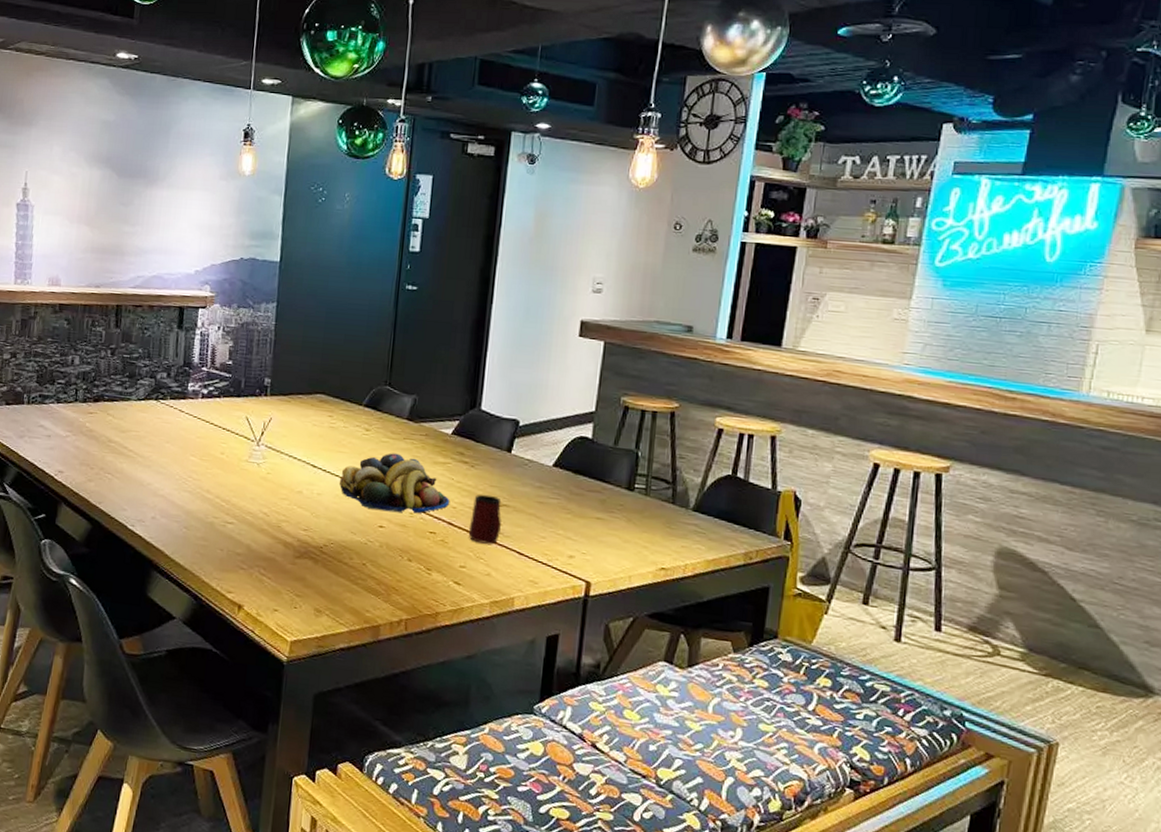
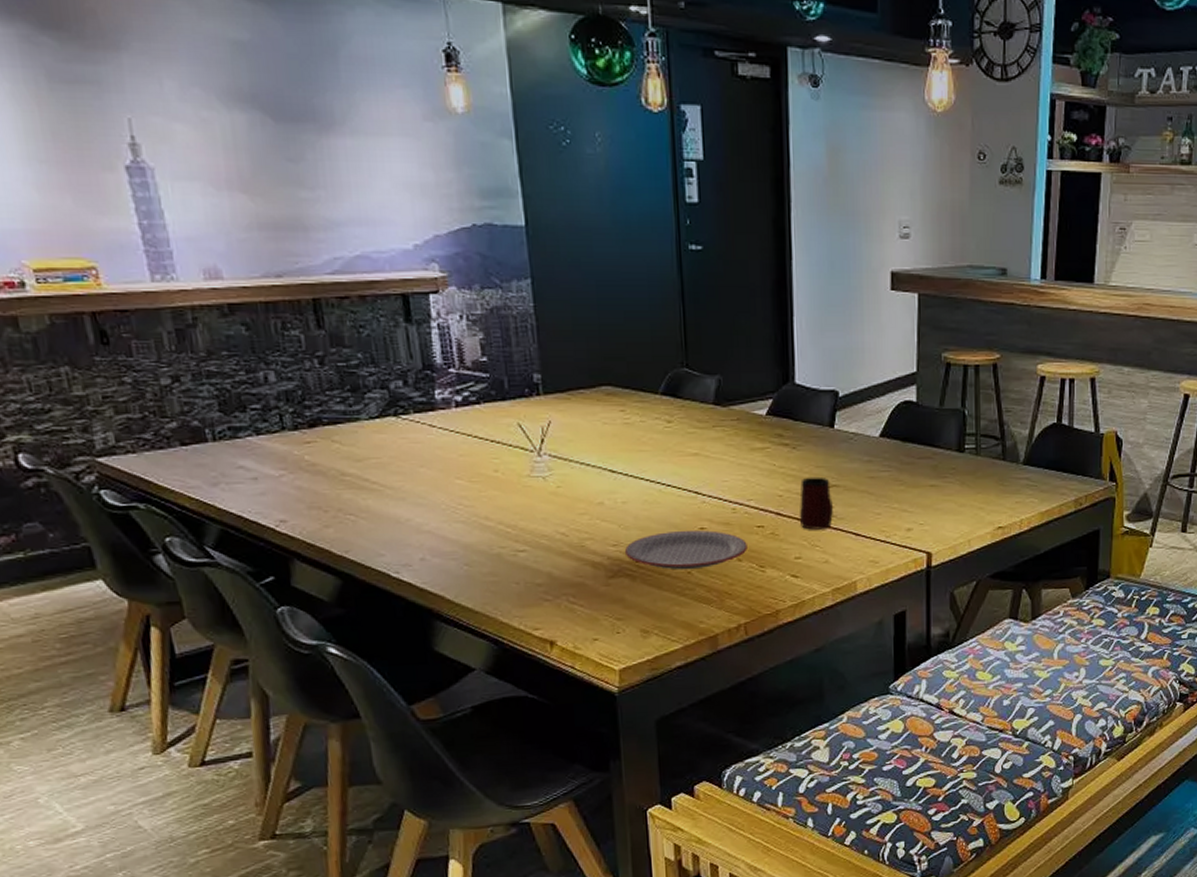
plate: none [312,524,419,563] -> present [624,529,747,570]
fruit bowl: present [339,453,449,514] -> none [645,444,774,511]

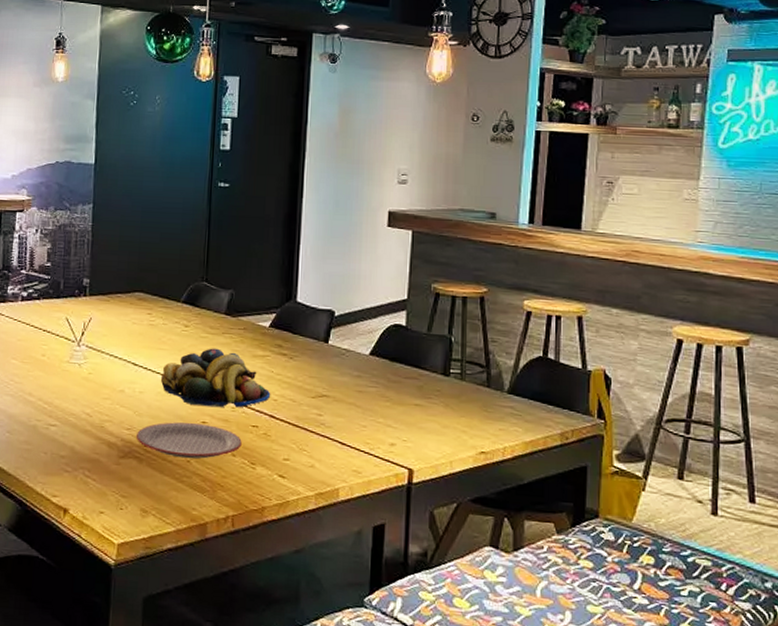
fruit bowl: none [645,444,774,511] -> present [160,348,270,408]
mug: present [799,476,833,530] -> none [290,385,322,436]

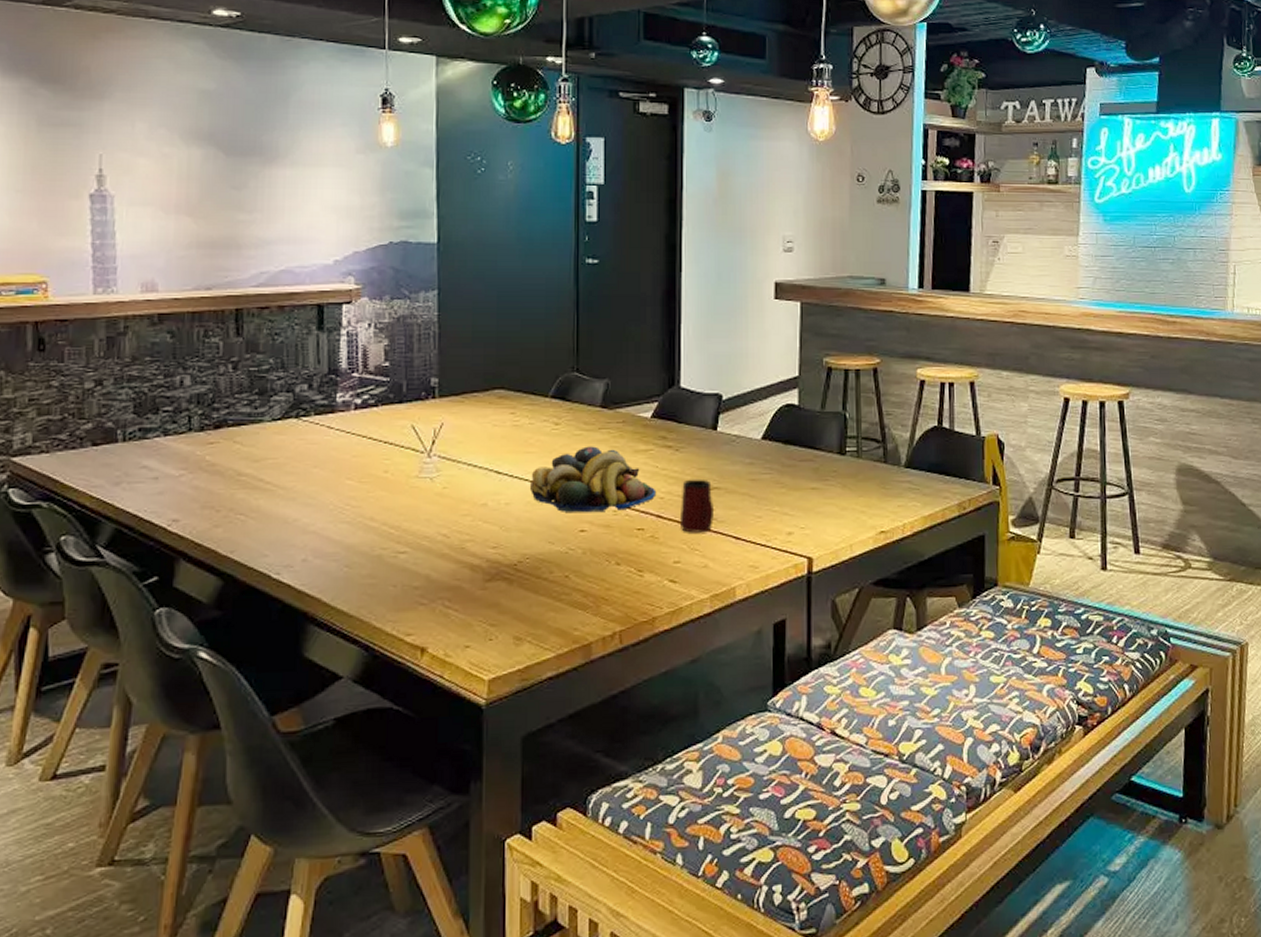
plate: present [135,422,242,459] -> none [503,532,626,574]
mug: none [290,385,322,436] -> present [679,479,713,533]

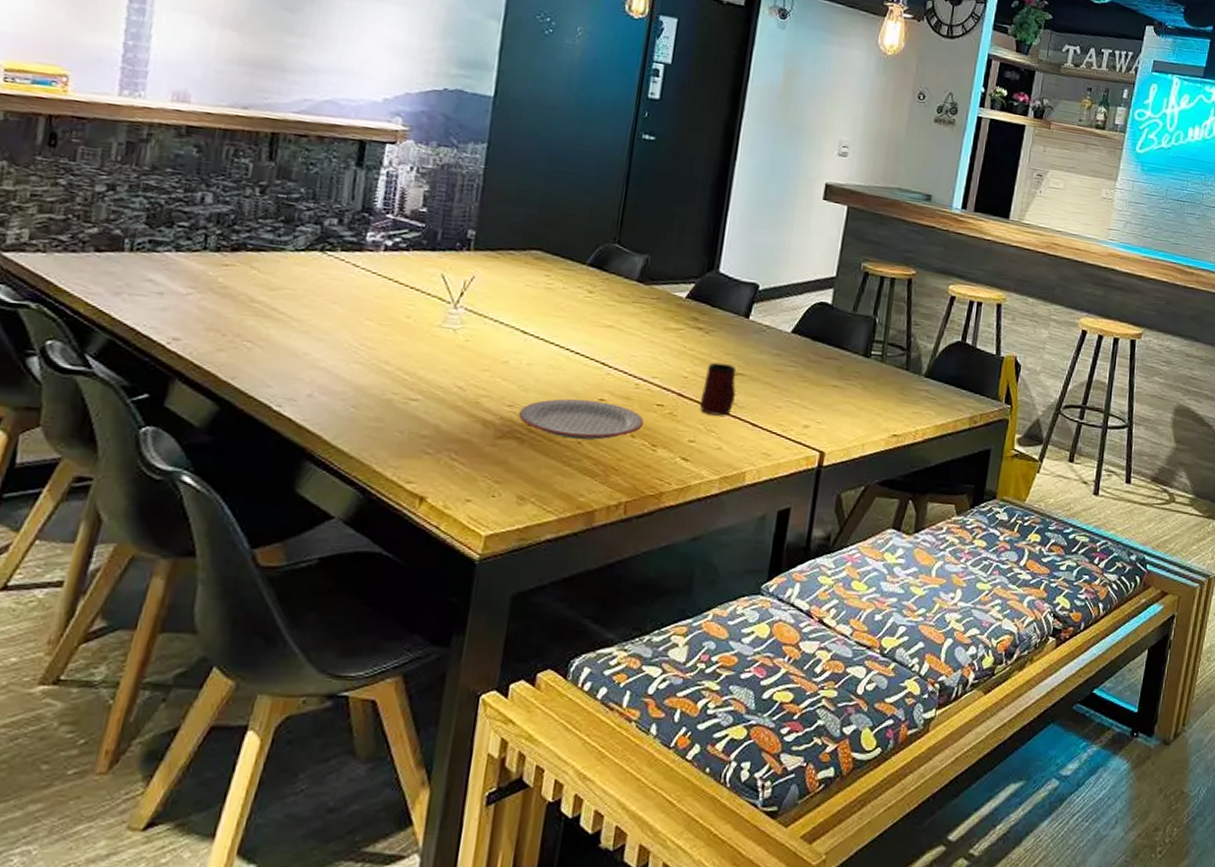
plate: none [503,532,626,574] -> present [518,398,644,440]
fruit bowl: present [529,446,655,513] -> none [554,317,680,385]

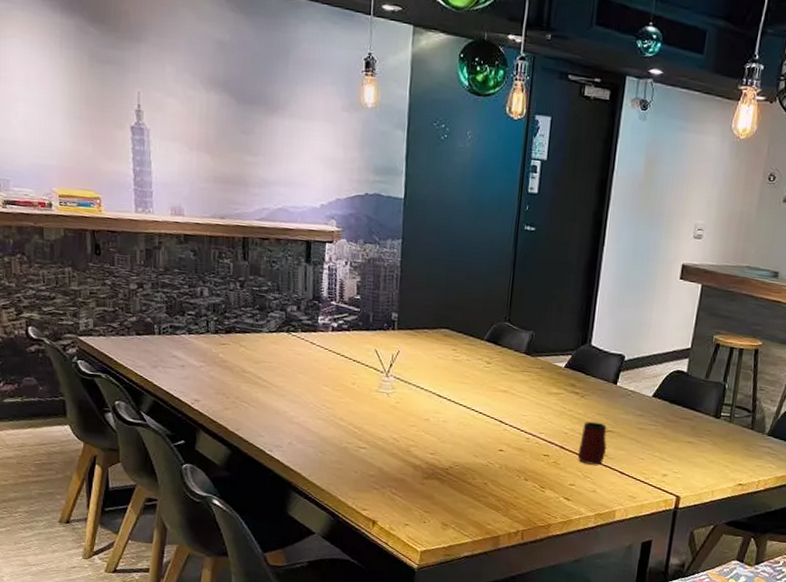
plate: present [518,398,644,440] -> none [439,449,534,482]

